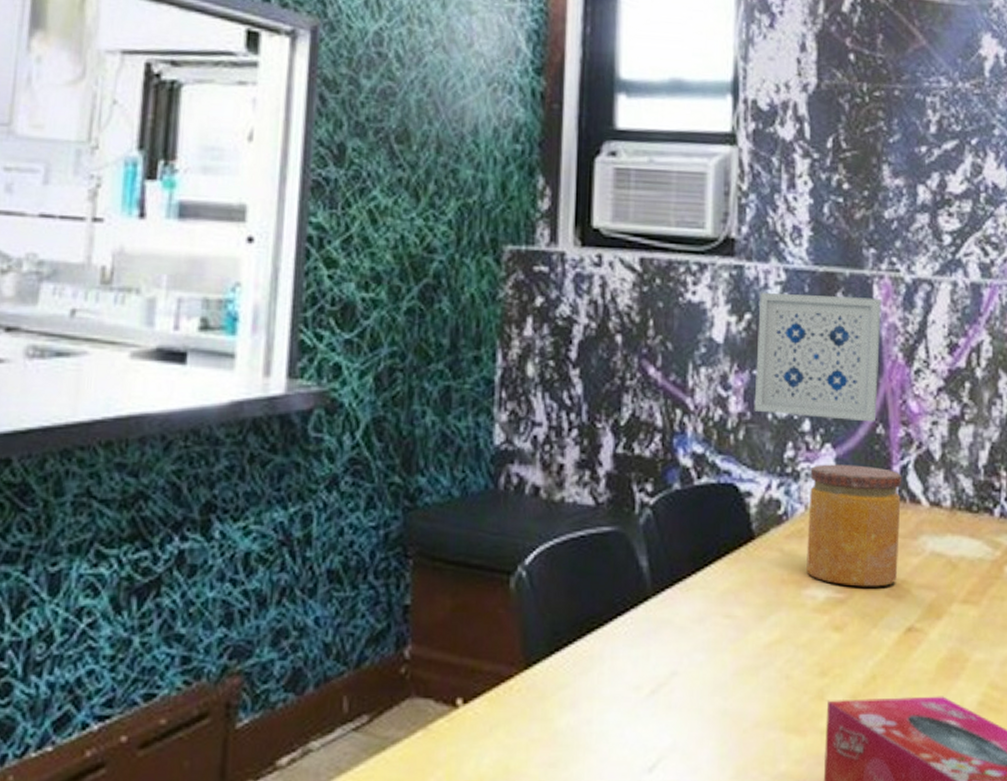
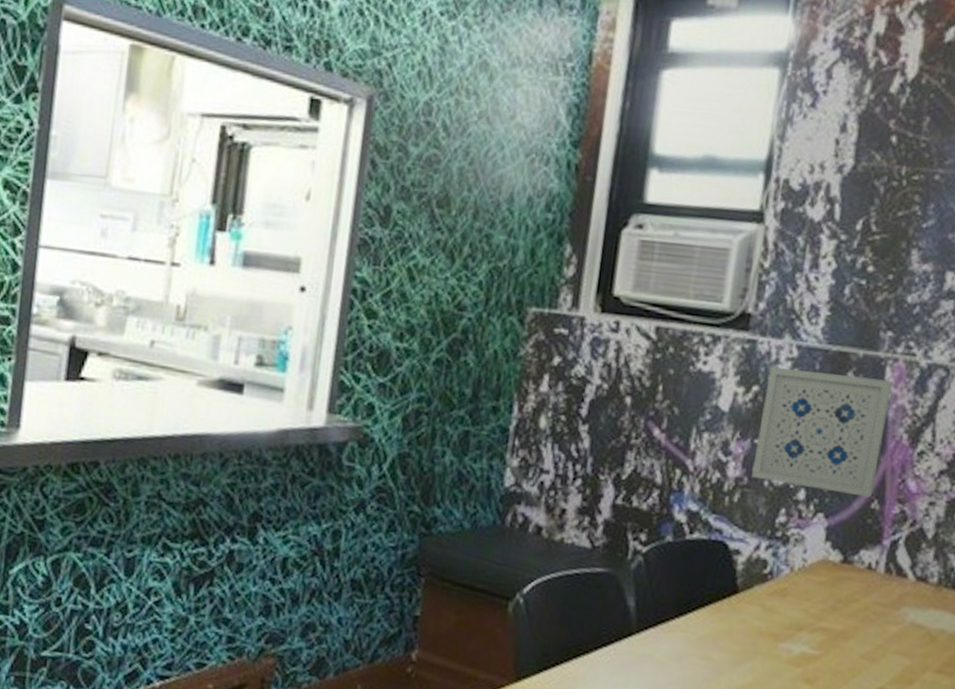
jar: present [806,464,902,587] -> none [785,531,892,649]

